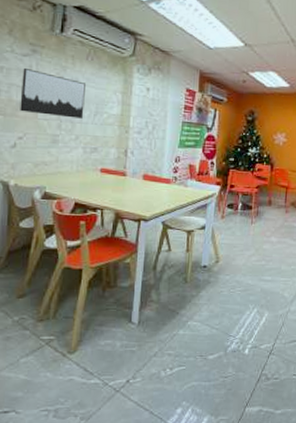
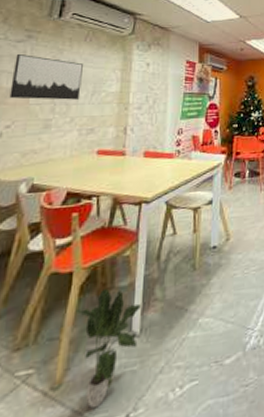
potted plant: none [85,286,139,372] -> present [75,288,141,409]

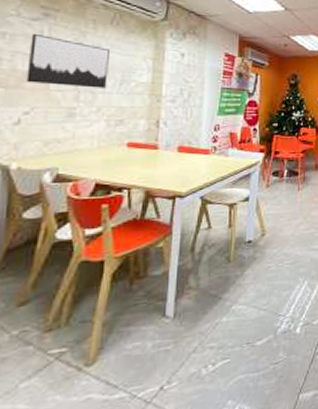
potted plant: present [75,288,141,409] -> none [107,276,175,383]

